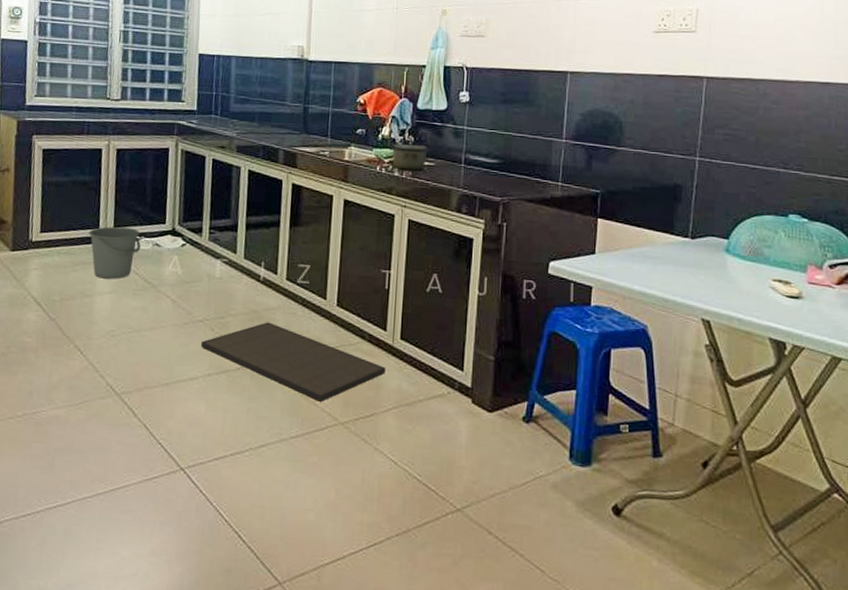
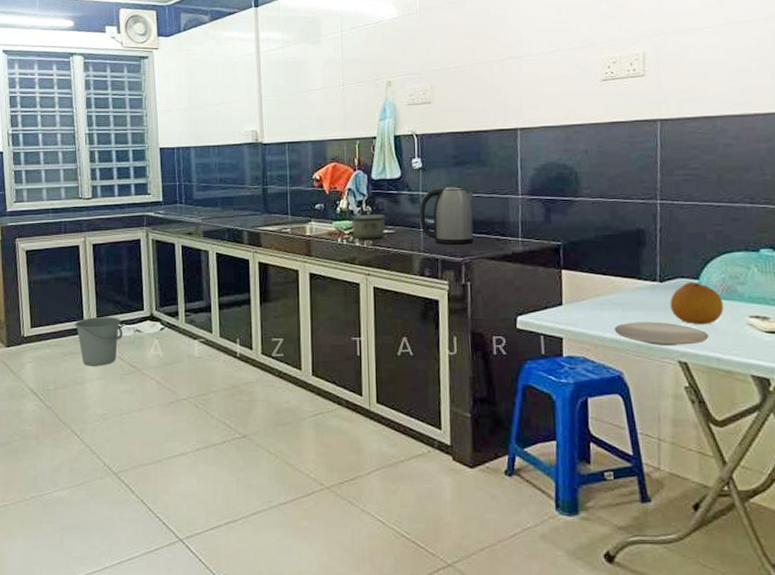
doormat: present [200,322,386,402] -> none [187,395,365,468]
kettle: none [462,123,519,185] -> present [419,186,474,246]
plate: none [643,276,733,304] -> present [614,321,709,345]
fruit: none [699,241,750,285] -> present [670,282,724,325]

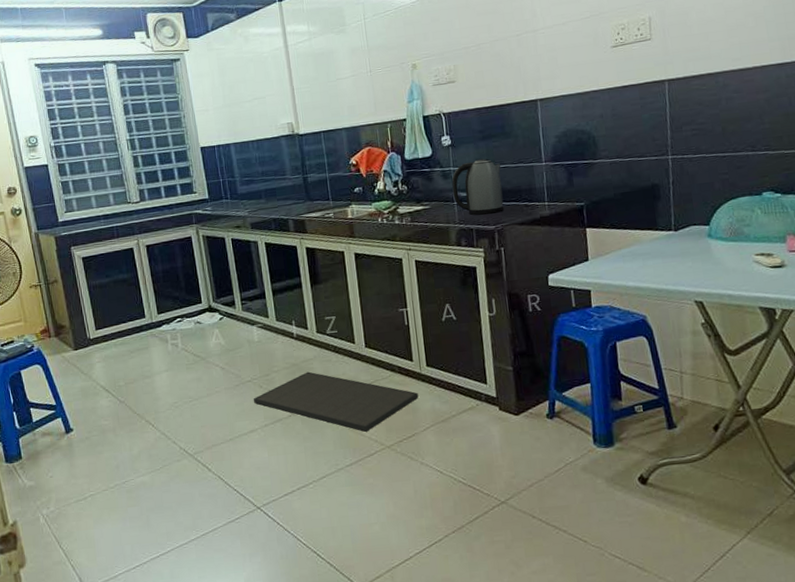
bucket: present [74,317,123,366] -> none [137,312,184,360]
doormat: none [187,395,365,468] -> present [253,371,419,432]
saucepan: present [351,214,385,240] -> none [389,192,422,218]
plate: present [614,321,709,345] -> none [636,267,721,289]
fruit: present [670,282,724,325] -> none [684,228,733,267]

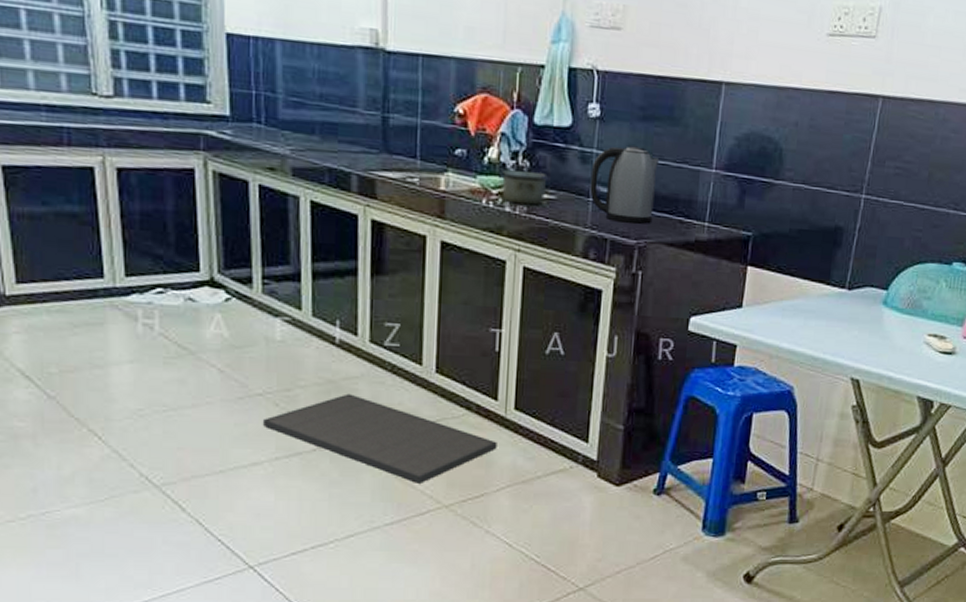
saucepan: none [389,192,422,218] -> present [502,169,546,206]

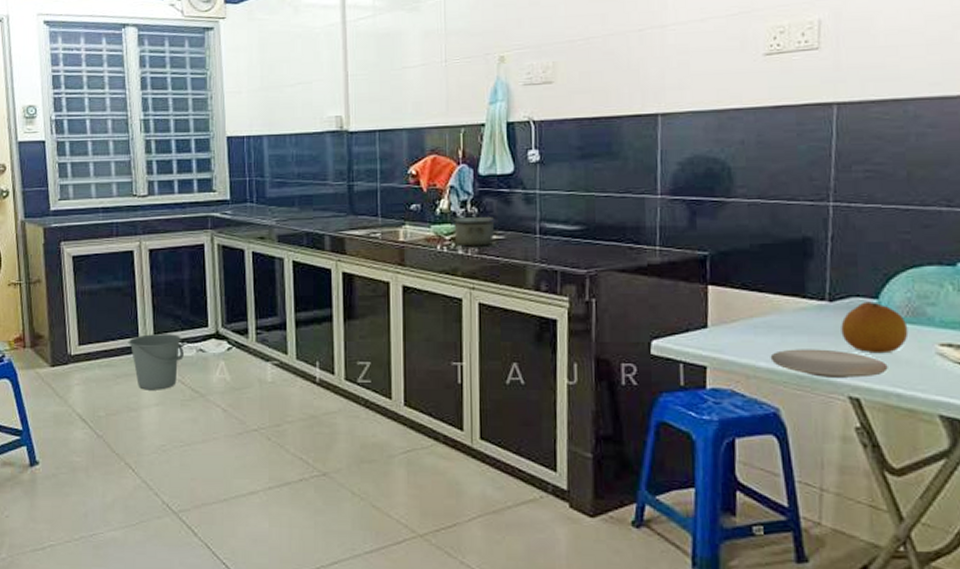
bucket: none [88,275,167,345] -> present [128,334,184,390]
doormat: present [262,393,497,483] -> none [257,427,466,512]
kettle: present [590,146,660,225] -> none [535,183,602,255]
plate: none [792,332,886,361] -> present [770,349,888,378]
fruit: none [853,292,907,341] -> present [841,301,909,354]

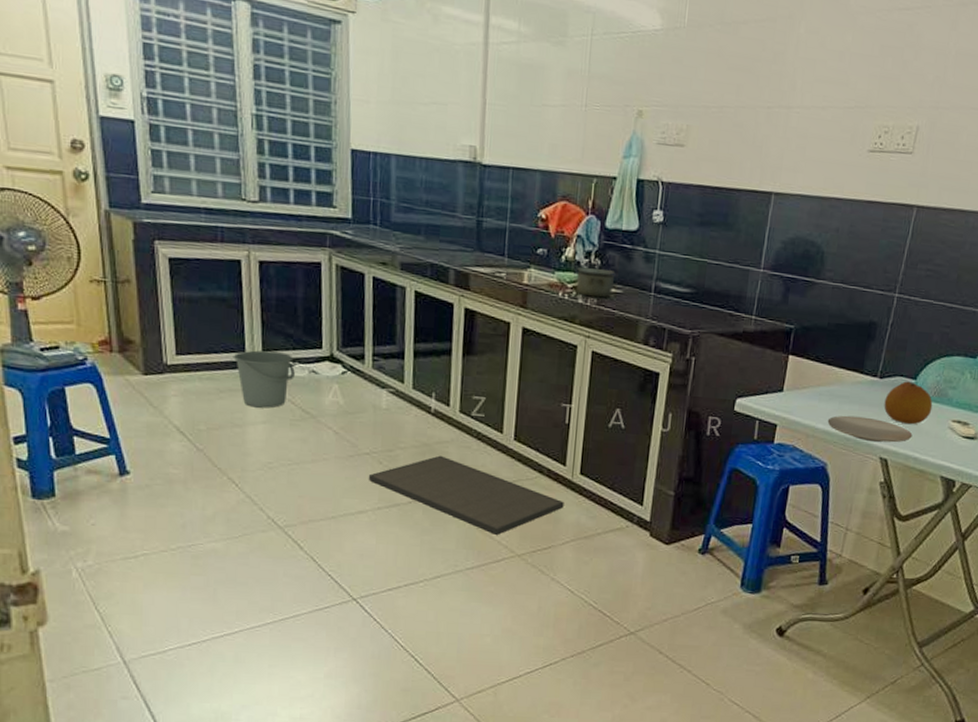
doormat: none [257,427,466,512] -> present [368,455,564,535]

